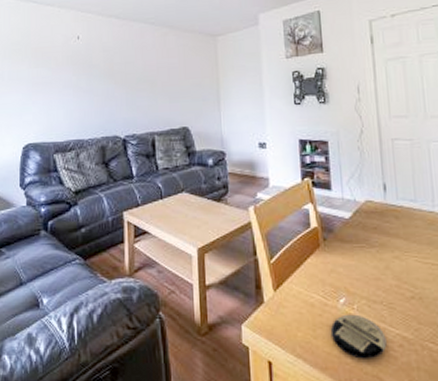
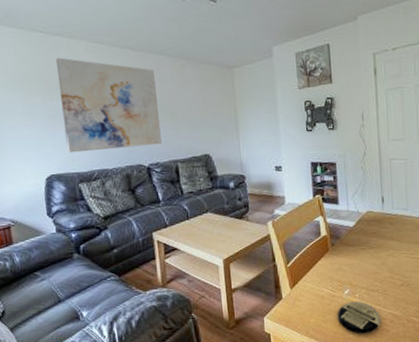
wall art: none [45,26,140,122] -> present [56,57,162,153]

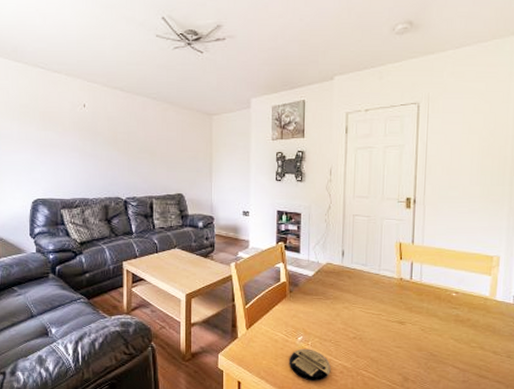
wall art: present [56,57,162,153] -> none [52,92,140,181]

